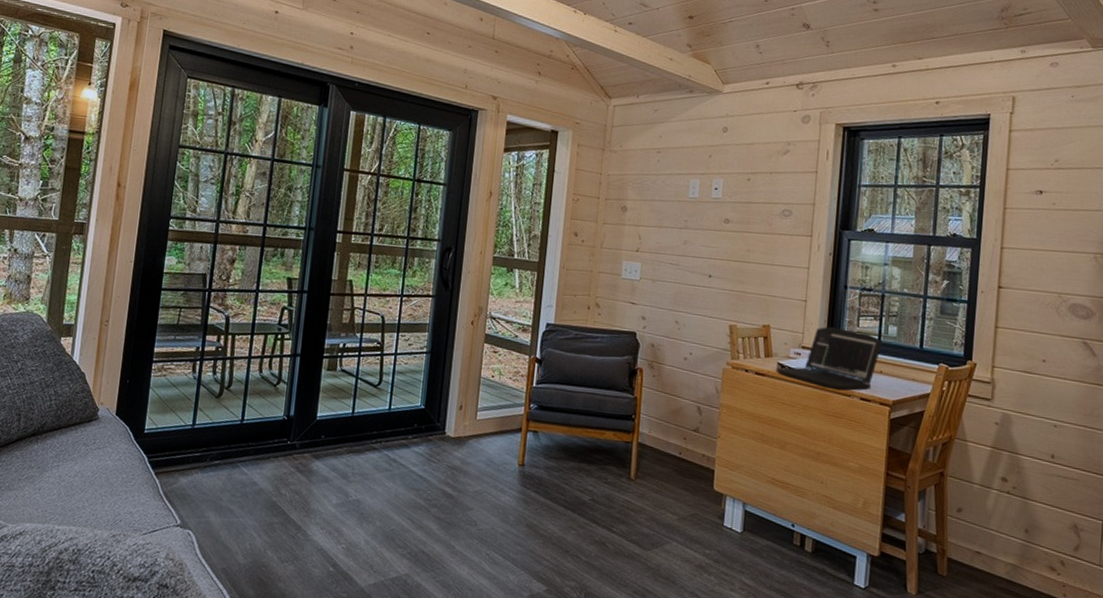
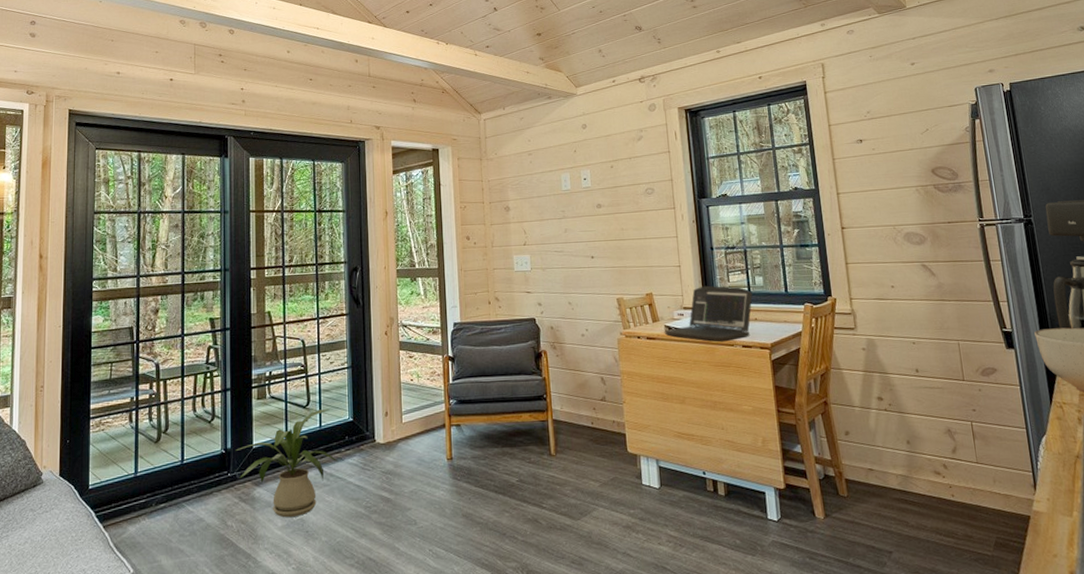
house plant: none [298,391,404,497] -> present [235,409,339,518]

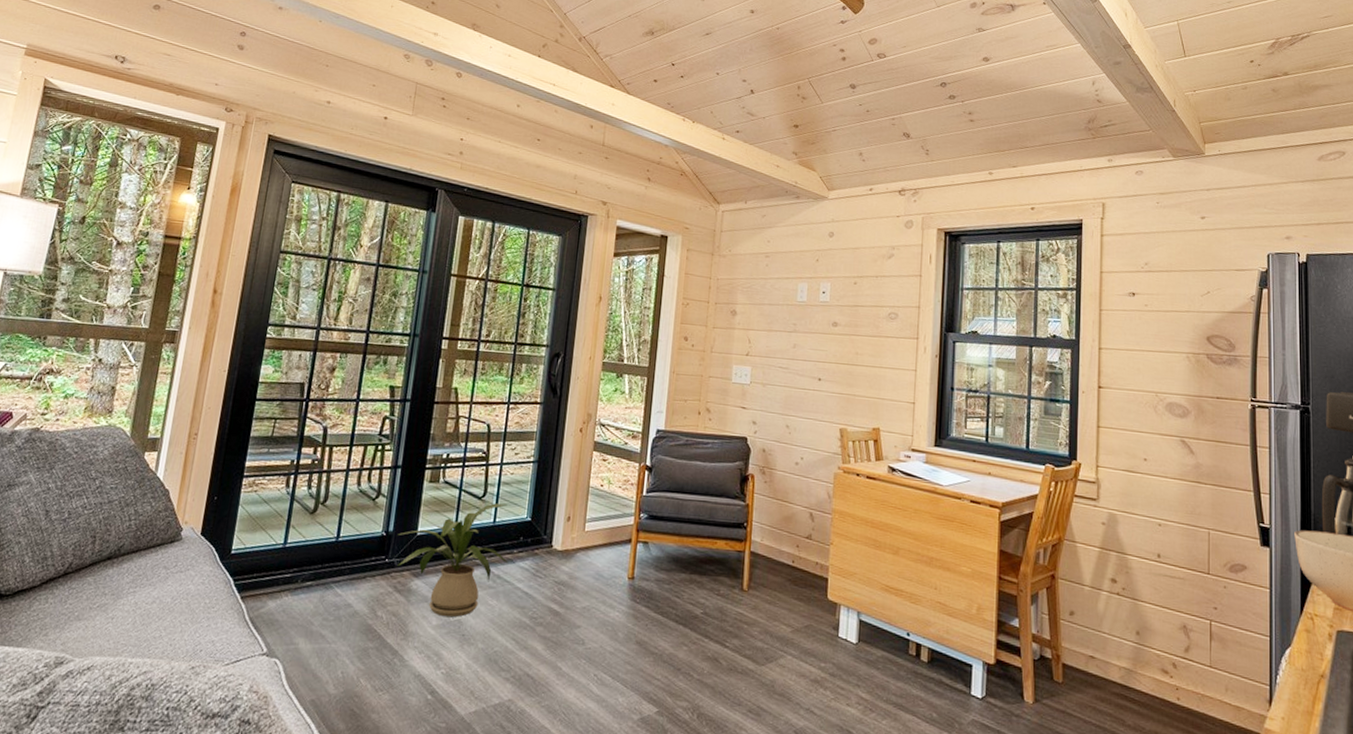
laptop: present [664,285,753,343] -> none [886,428,989,494]

